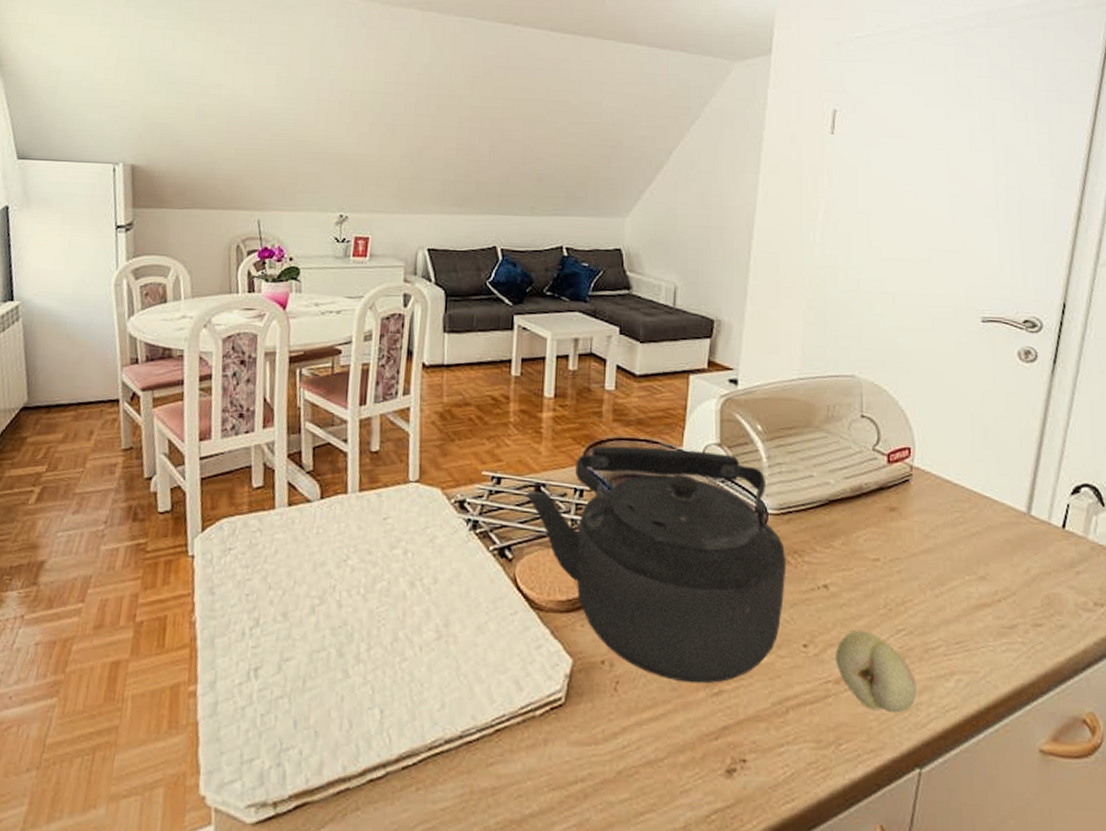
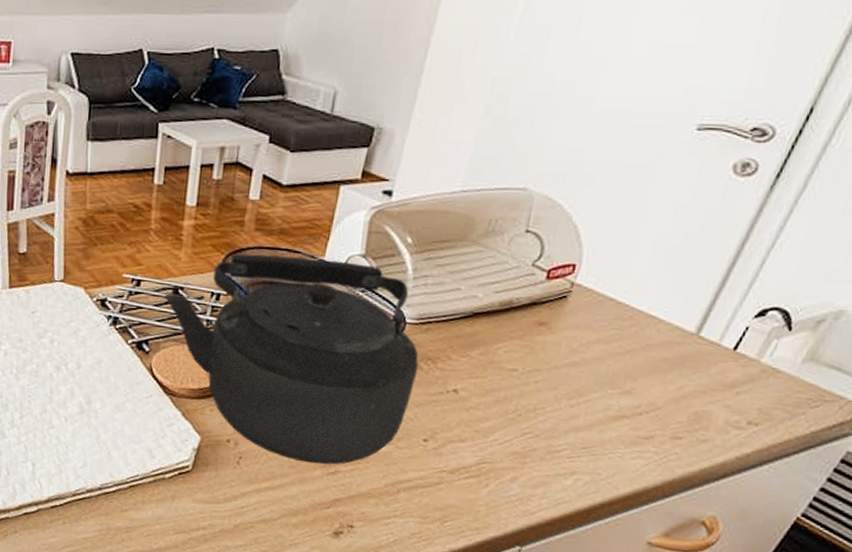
fruit: present [835,631,917,714] -> none [453,431,533,502]

